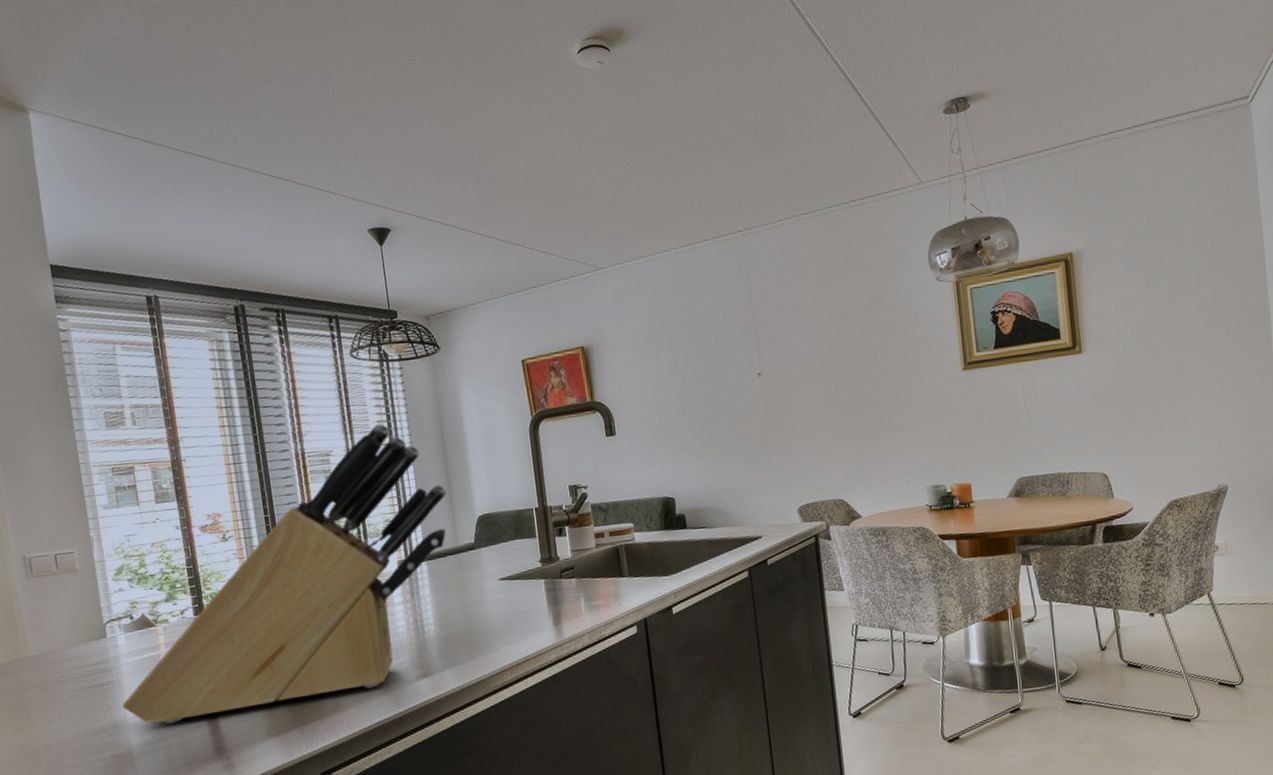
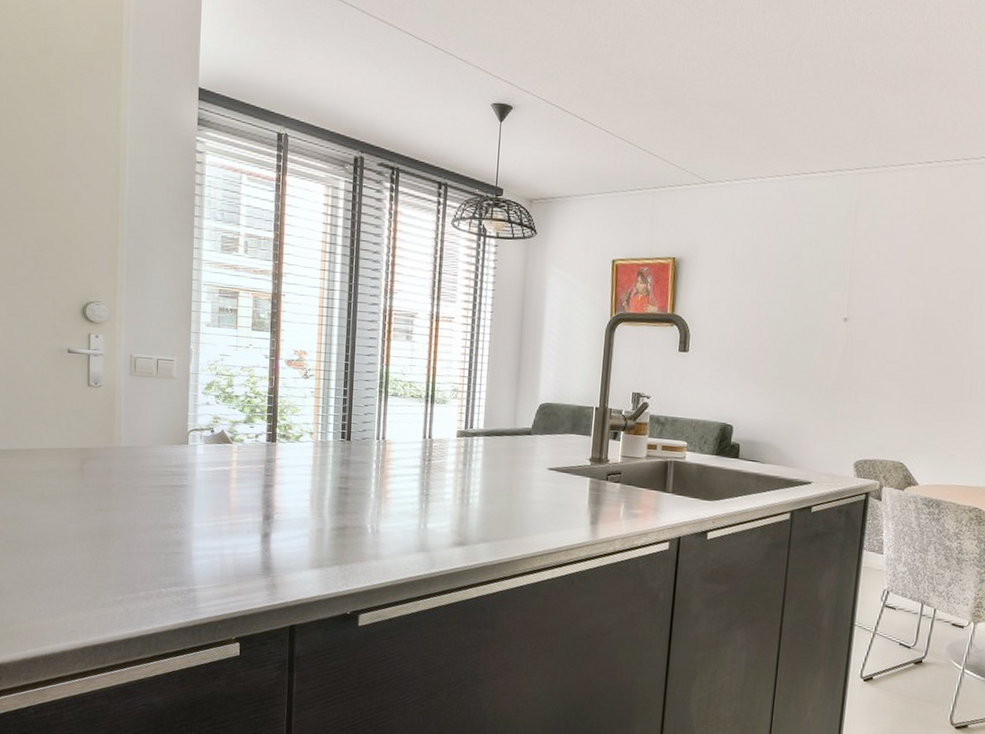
knife block: present [122,423,447,724] -> none [191,295,516,545]

